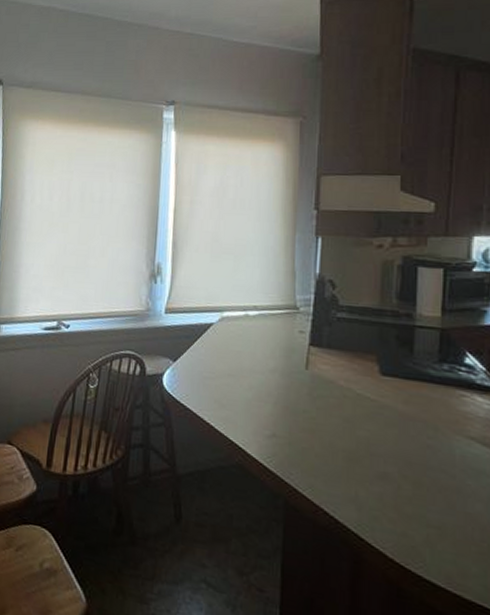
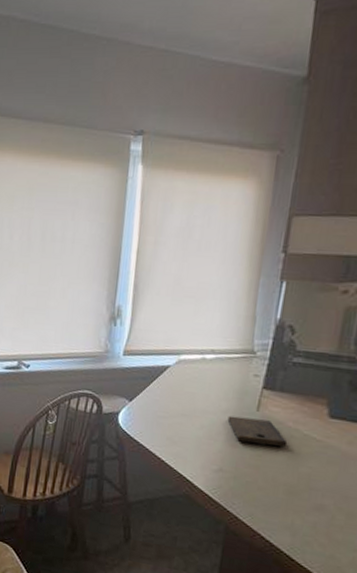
cutting board: none [276,375,340,408] -> present [227,415,287,447]

